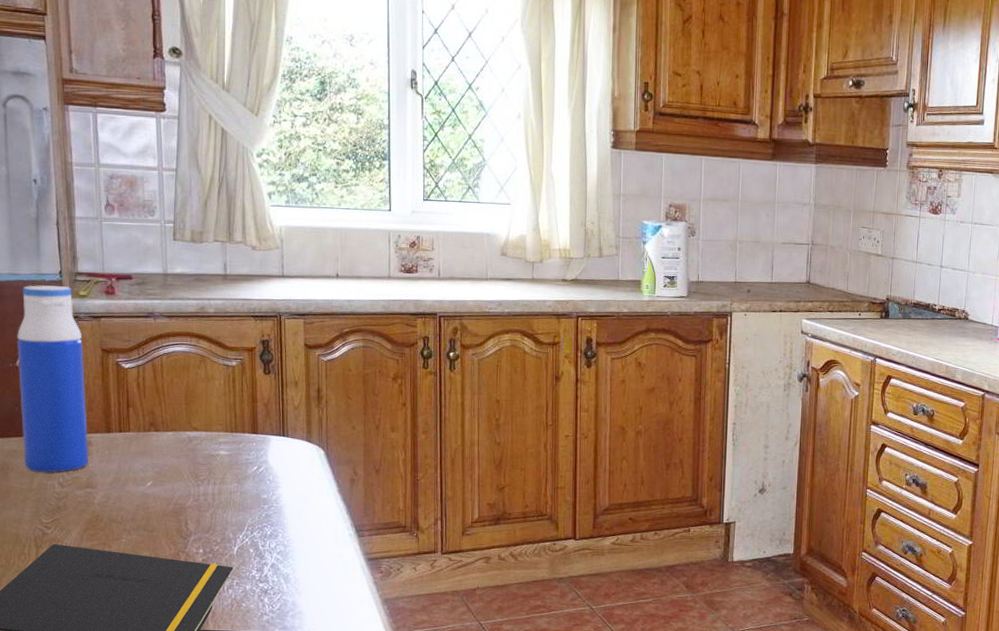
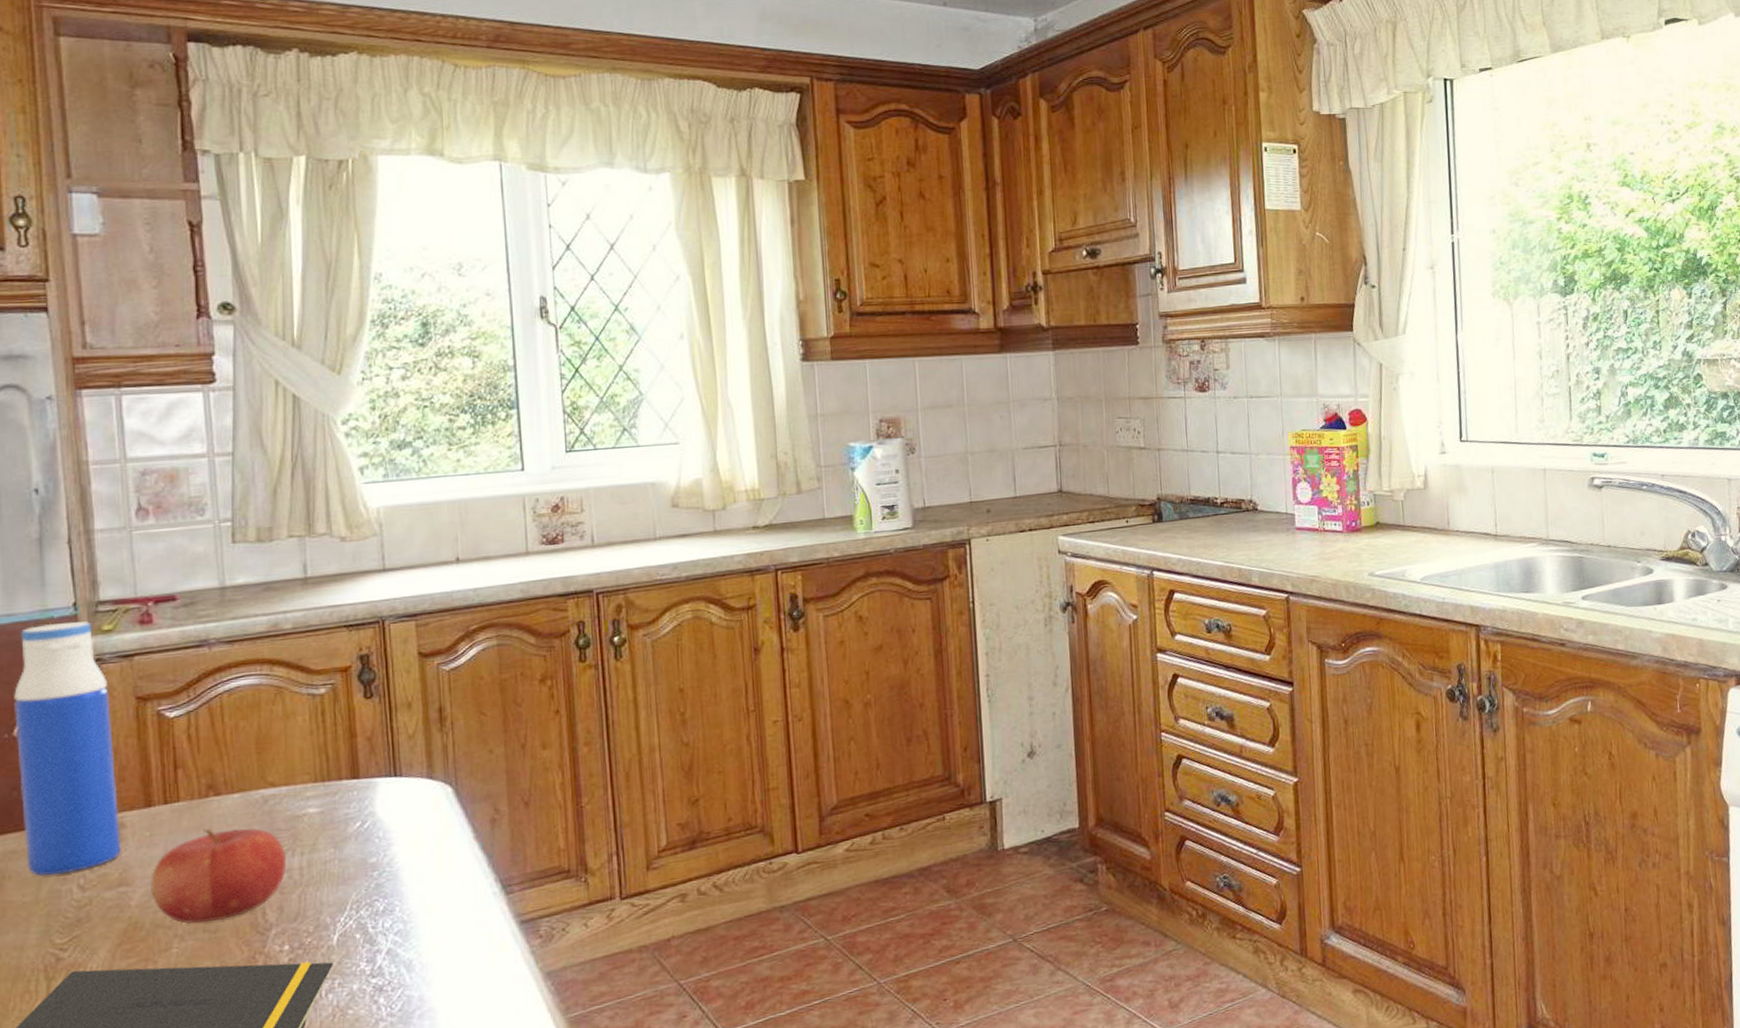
fruit: none [109,455,204,524] -> present [151,827,287,925]

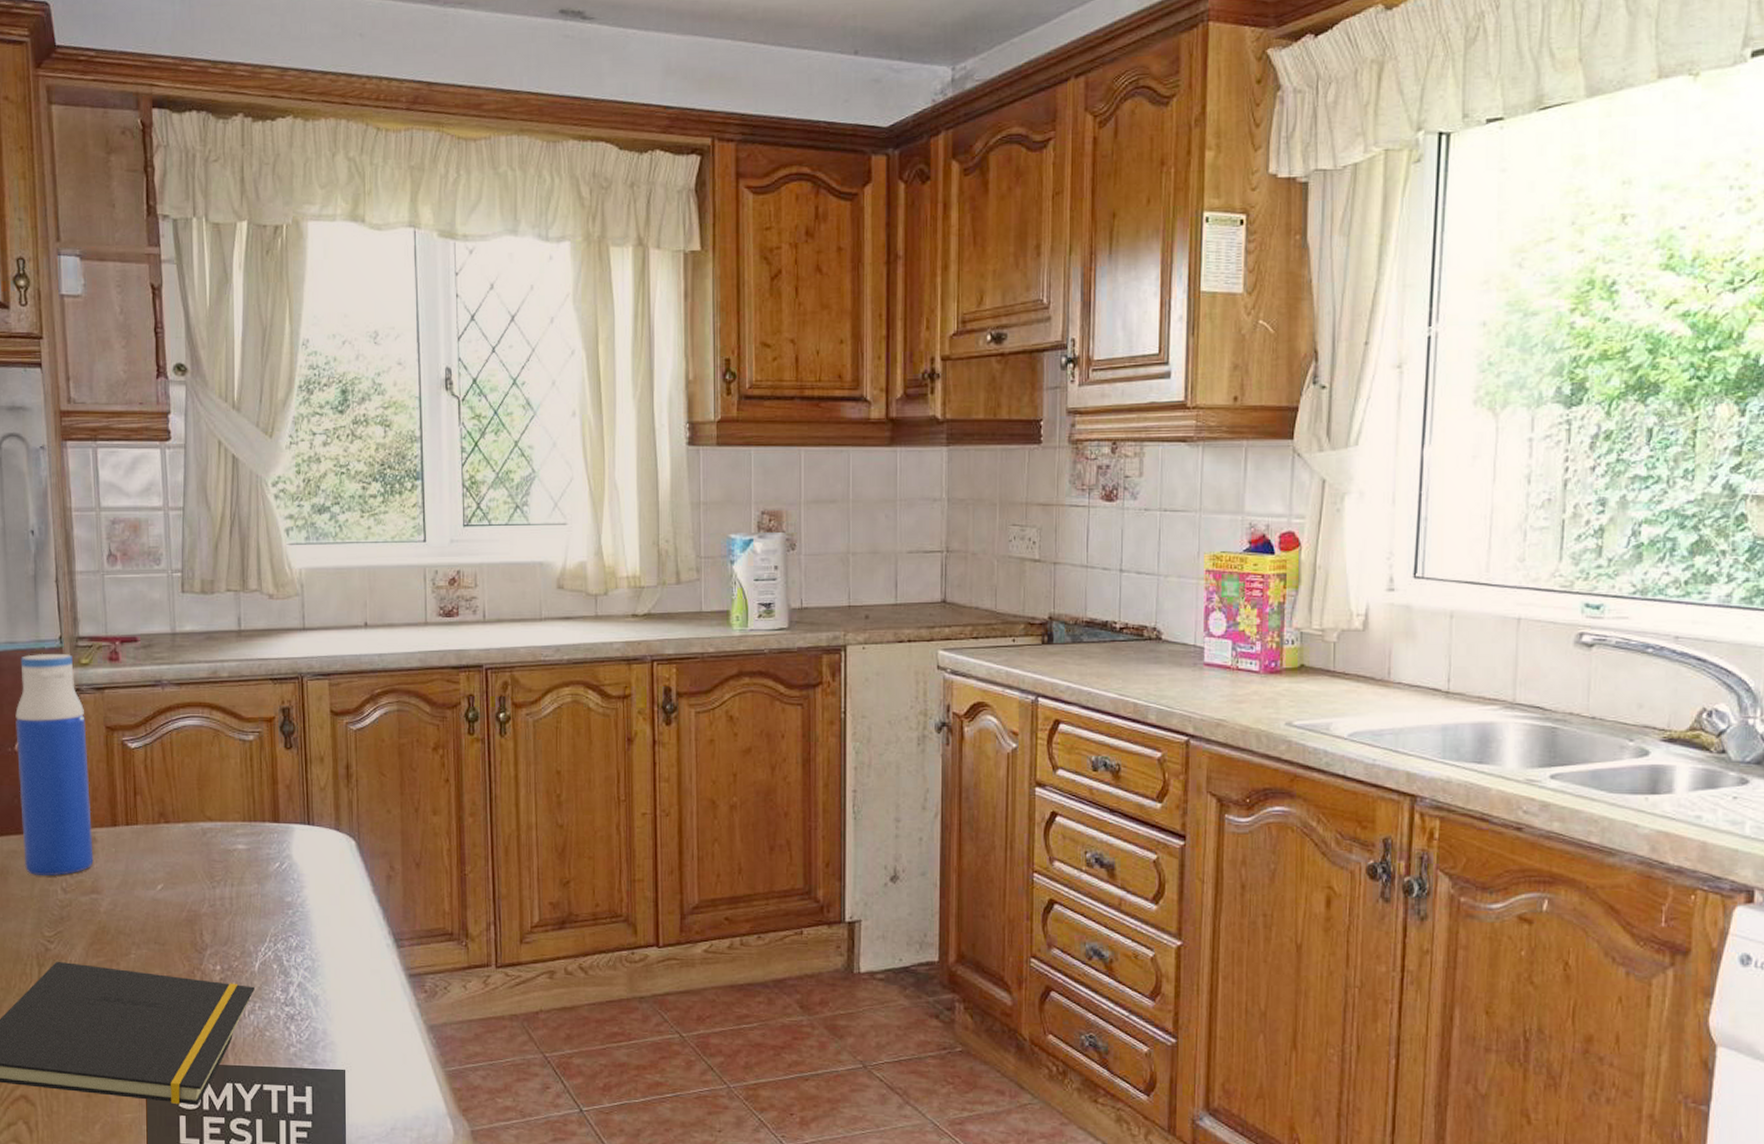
fruit: present [151,827,287,925] -> none [115,852,220,936]

